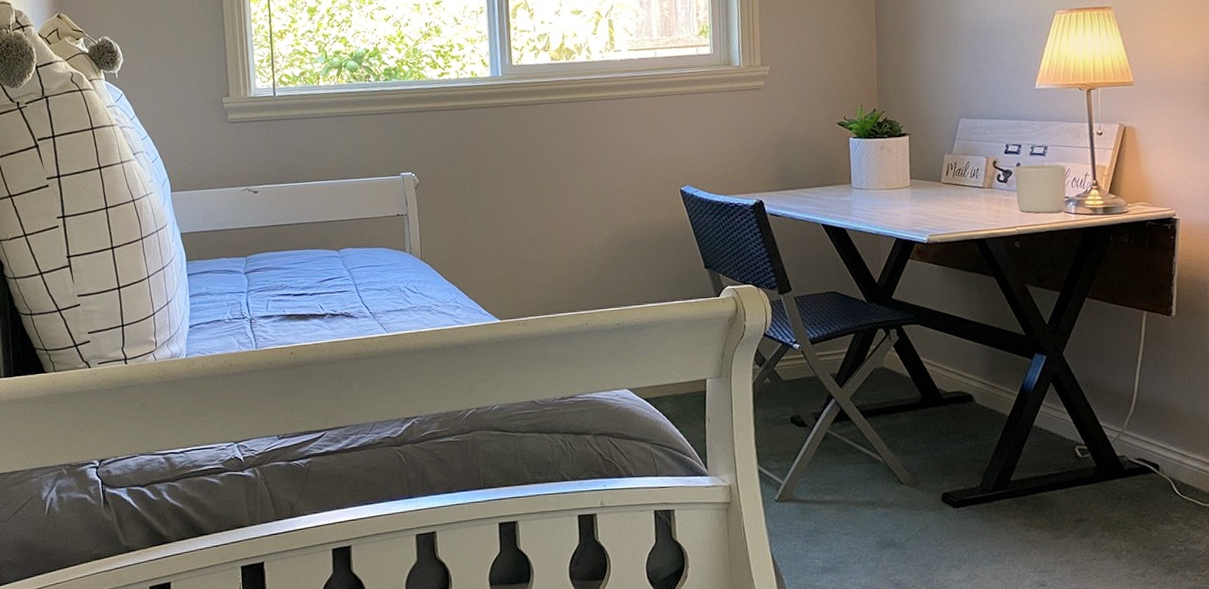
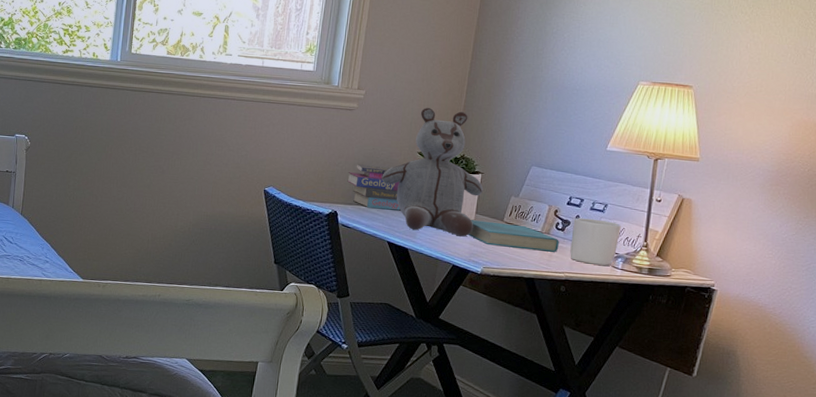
books: none [767,144,831,192] -> present [347,164,402,212]
stuffed bear: none [803,72,914,208] -> present [381,108,484,237]
book: none [906,183,1005,211] -> present [468,220,559,252]

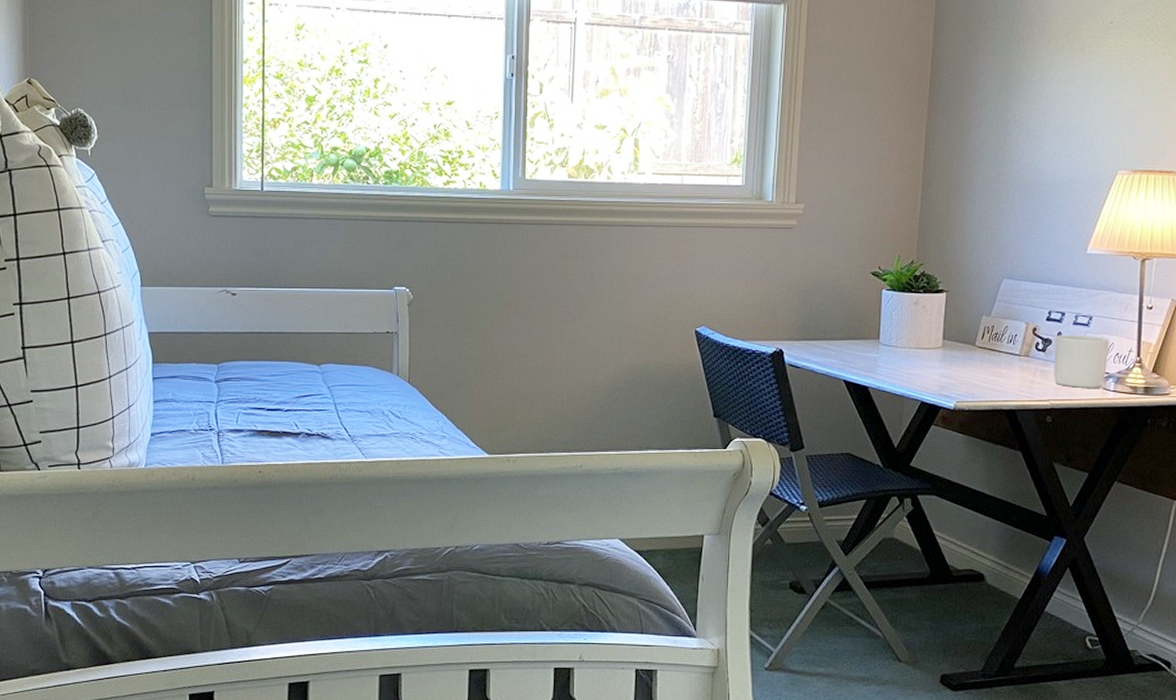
books: present [347,164,402,212] -> none [791,292,857,344]
stuffed bear: present [381,108,484,237] -> none [831,219,950,368]
book: present [468,220,559,252] -> none [936,347,1041,377]

